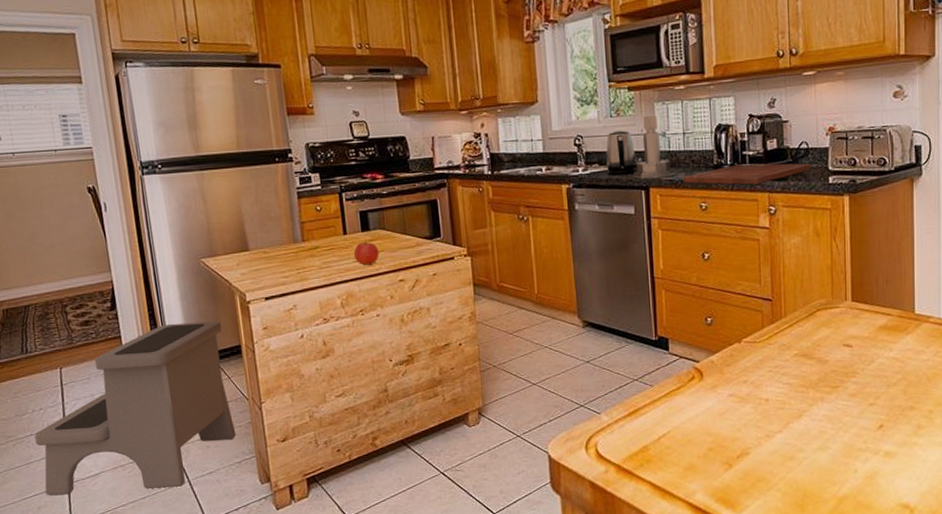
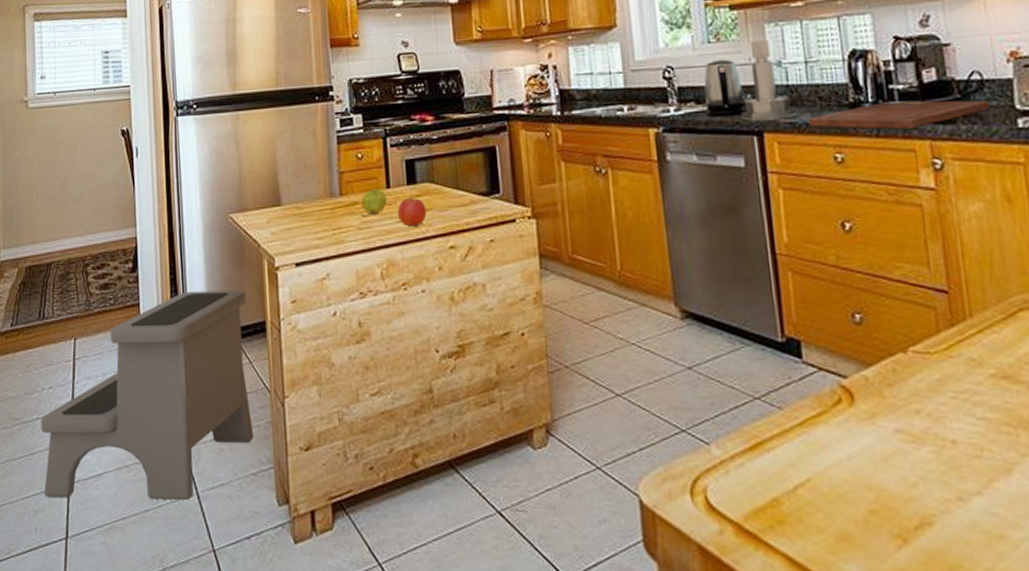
fruit: none [321,235,345,259] -> present [360,189,387,218]

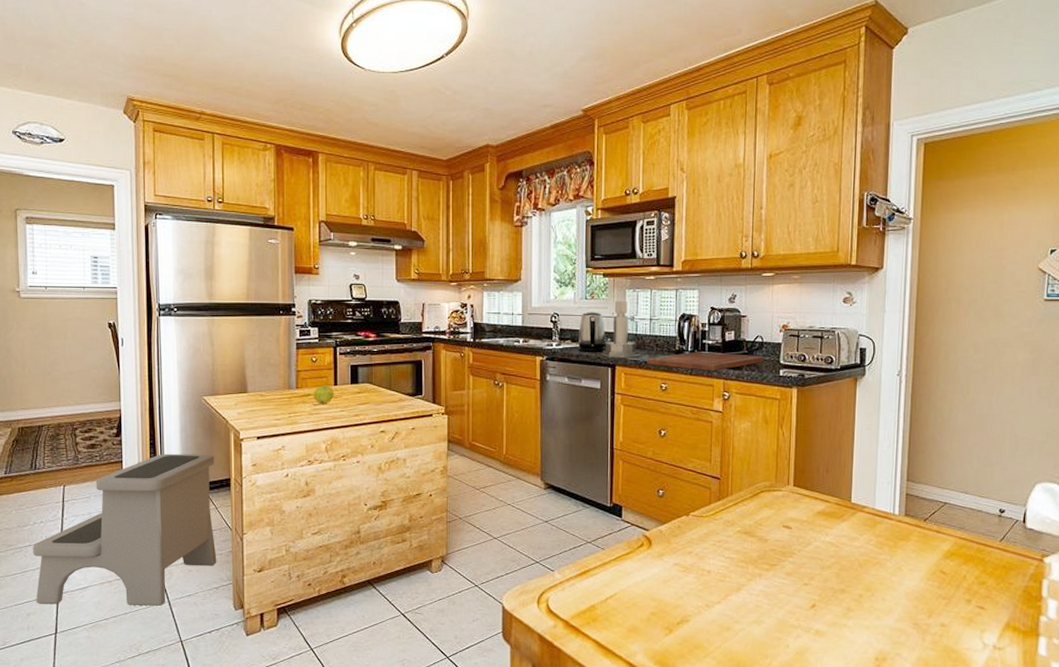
apple: present [397,195,427,226] -> none [341,392,365,414]

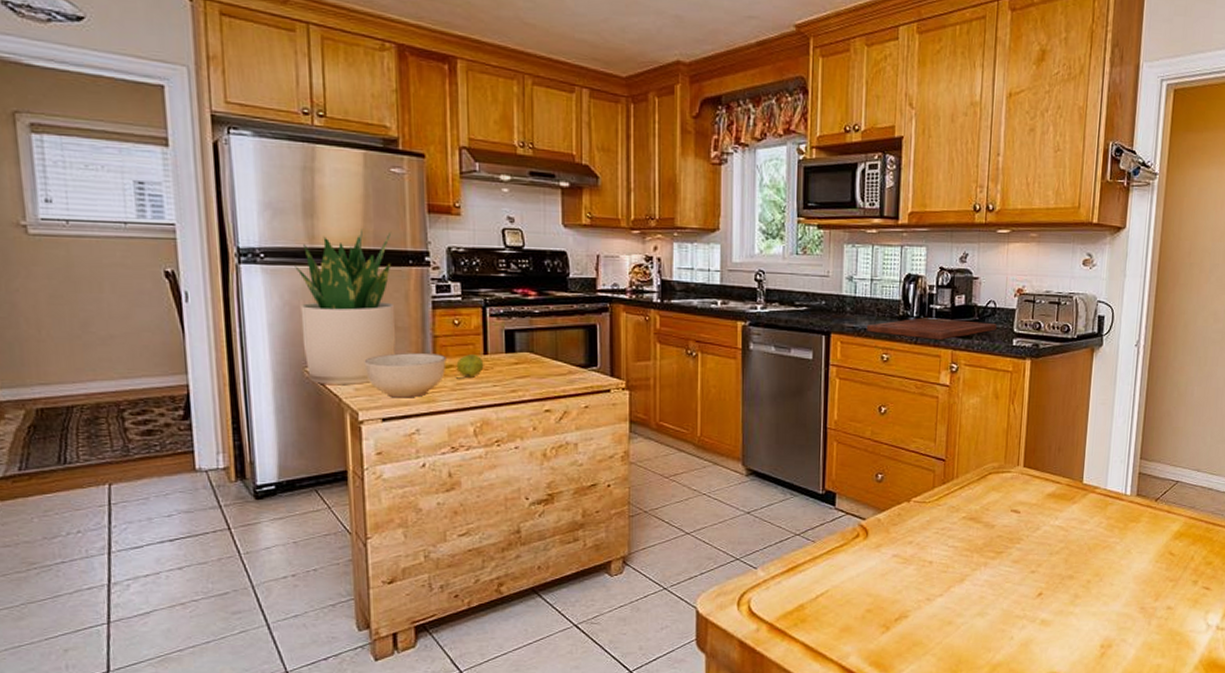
step stool: present [33,453,217,606] -> none [67,440,332,636]
planter: none [198,287,269,410] -> present [295,228,397,386]
bowl: none [245,384,306,421] -> present [364,353,447,398]
kettle: present [578,311,606,352] -> none [788,269,820,317]
paper towel holder: present [601,301,641,359] -> none [814,258,859,325]

